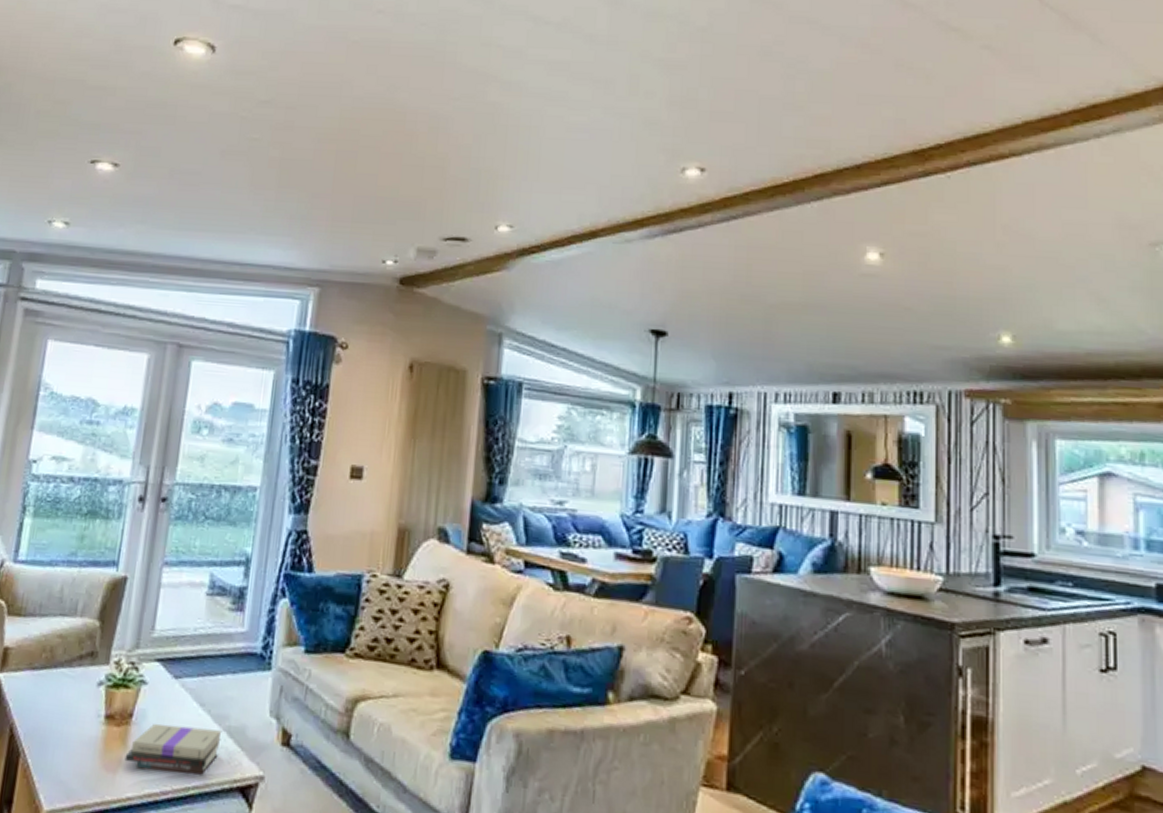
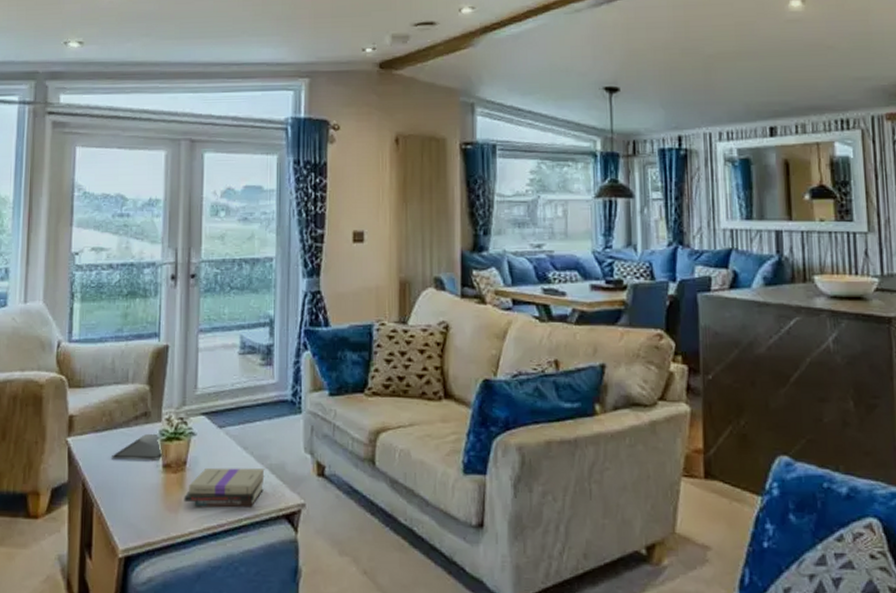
tablet: none [46,676,108,711] -> present [110,433,164,462]

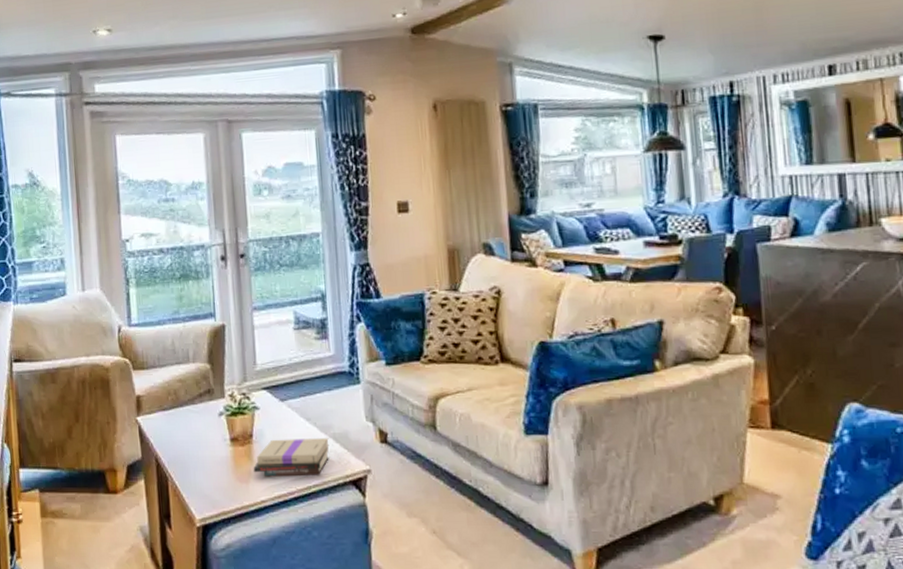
tablet: present [110,433,164,462] -> none [180,409,231,437]

